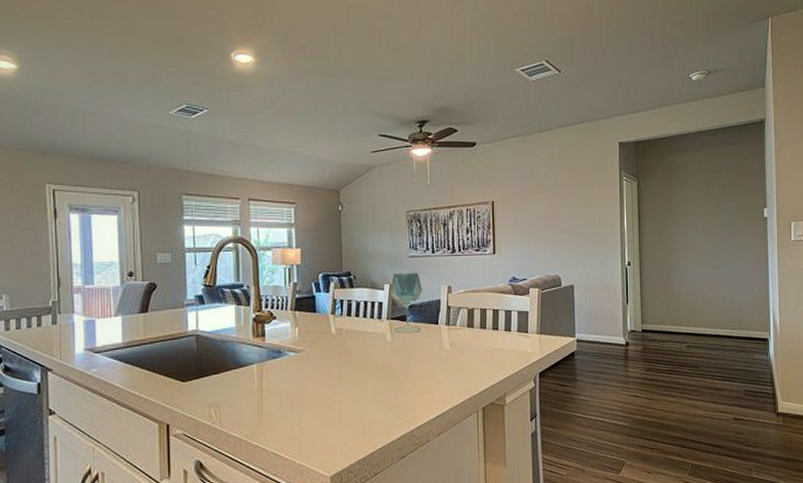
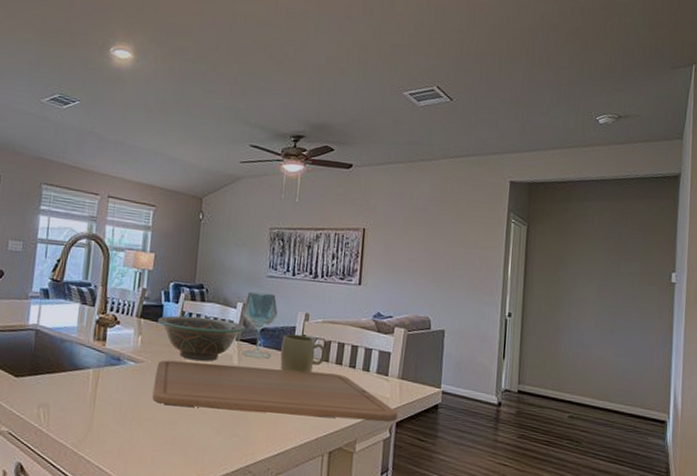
decorative bowl: none [312,302,395,344] -> present [158,315,246,362]
chopping board: none [315,337,540,387] -> present [152,360,397,422]
mug: none [429,306,470,341] -> present [280,333,326,373]

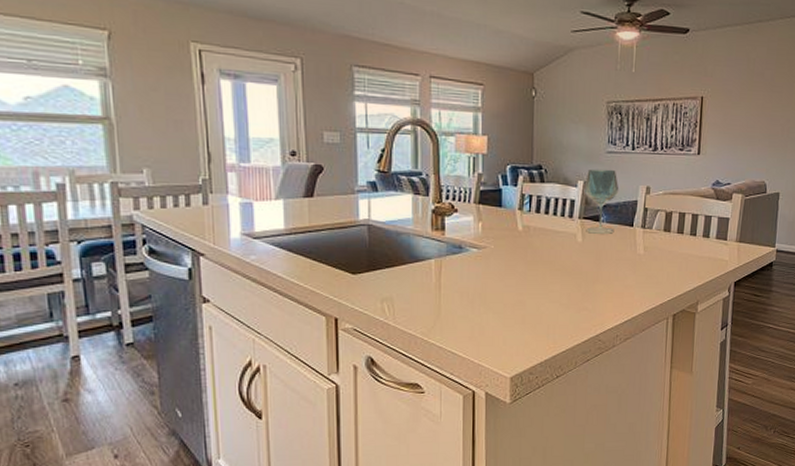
chopping board: present [152,360,397,422] -> none [498,242,736,286]
decorative bowl: present [158,315,246,362] -> none [497,198,588,243]
mug: present [280,333,326,373] -> none [623,207,668,244]

